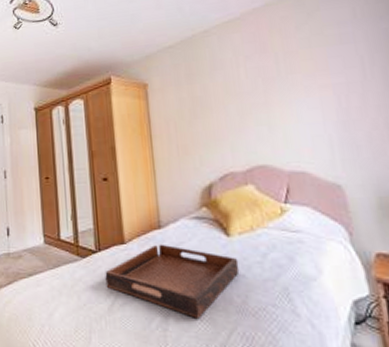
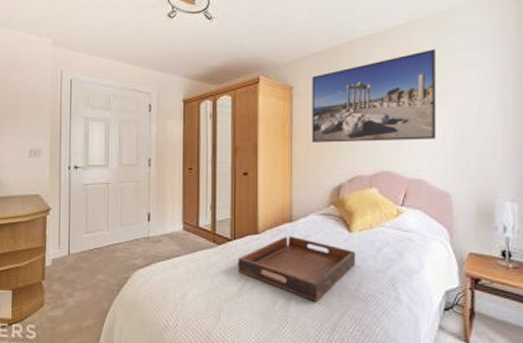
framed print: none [167,28,316,140] -> present [312,49,437,143]

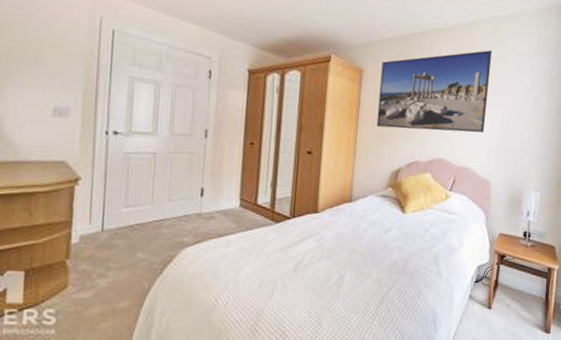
serving tray: present [237,236,356,302] -> none [294,215,407,277]

